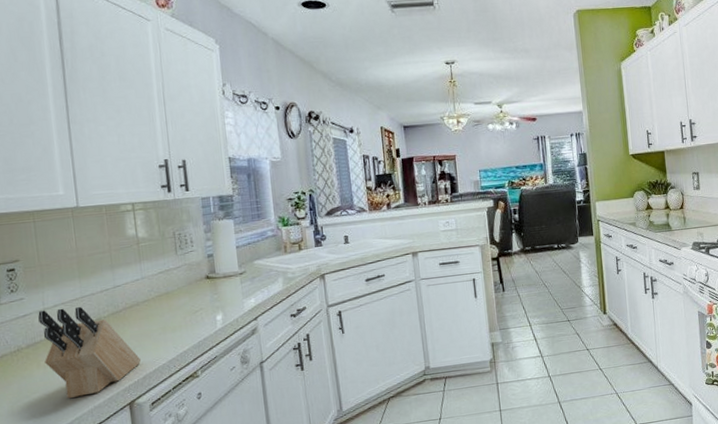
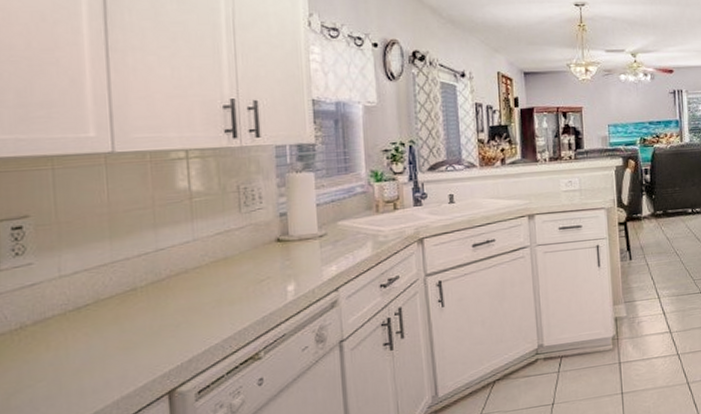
knife block: present [38,306,142,399] -> none [51,273,188,388]

